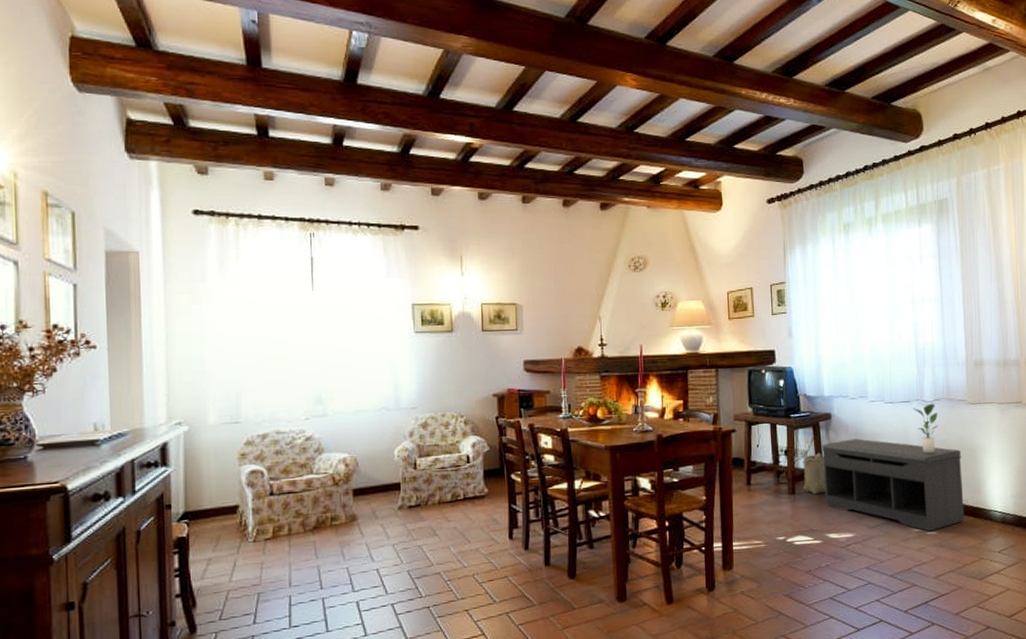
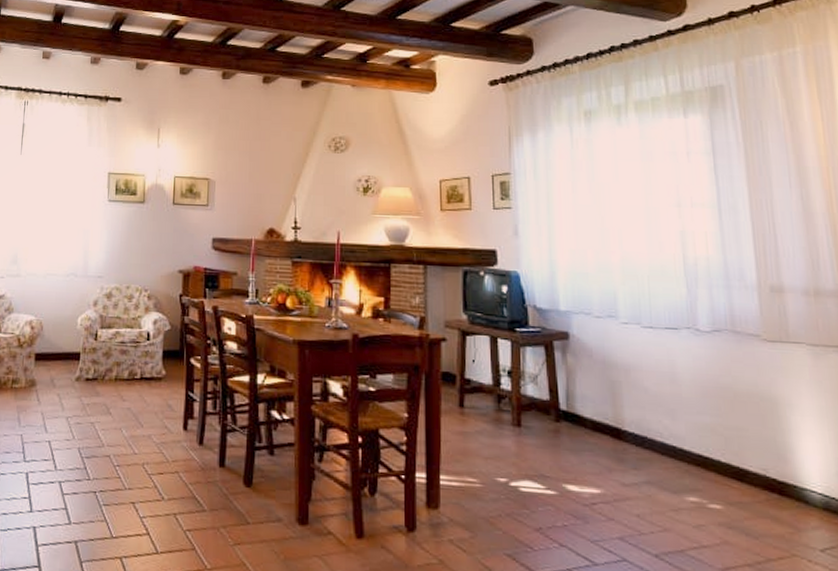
basket: present [802,452,826,494] -> none [531,378,563,431]
bench: present [822,438,965,532] -> none [557,367,765,505]
potted plant: present [913,403,938,454] -> none [683,334,720,400]

